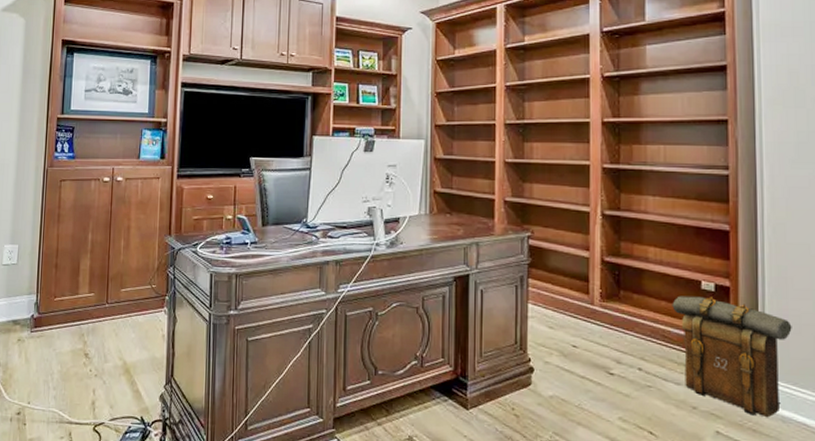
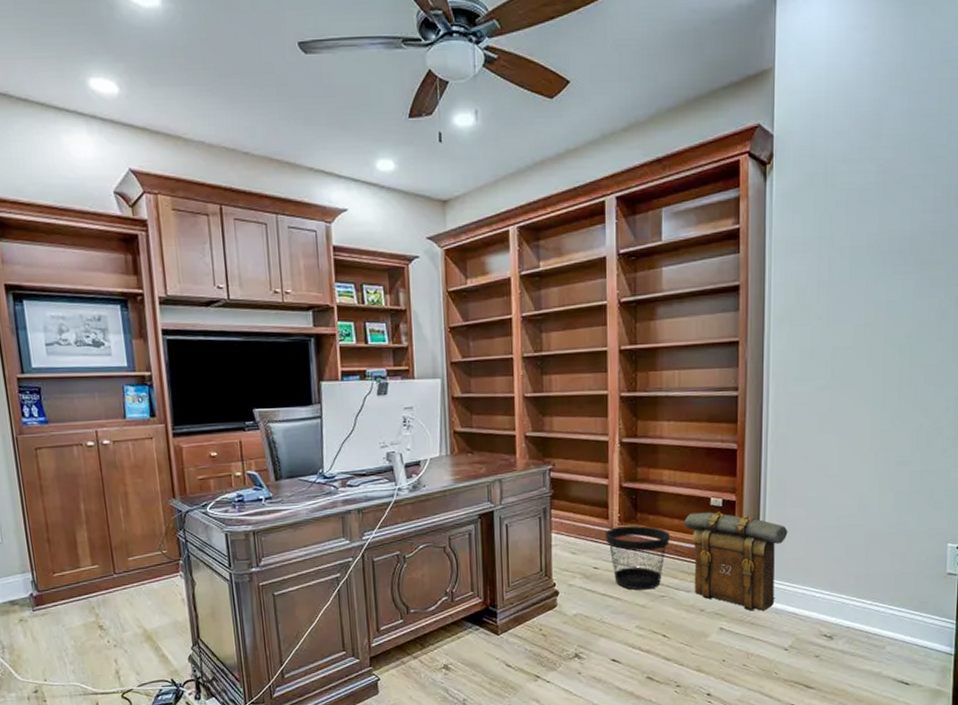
wastebasket: none [585,303,658,377] -> present [605,526,671,590]

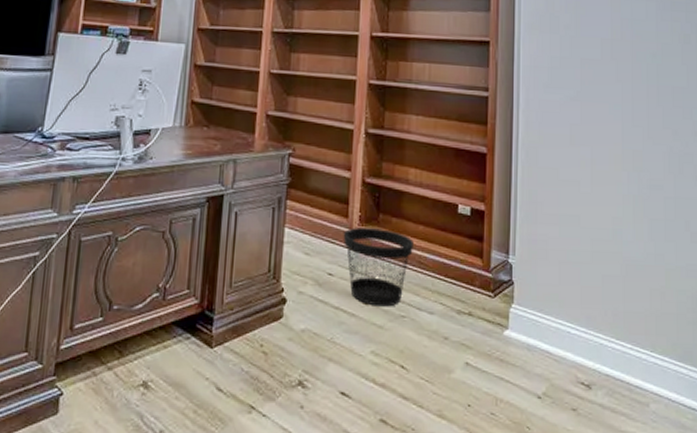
backpack: present [684,511,788,611] -> none [429,220,540,345]

